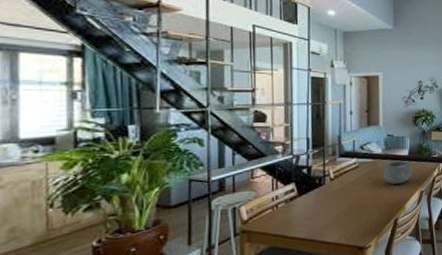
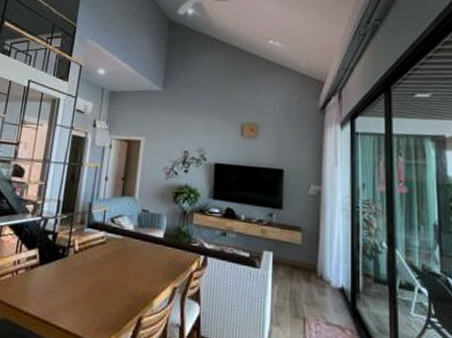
bowl: present [383,161,412,184] -> none [132,243,166,273]

